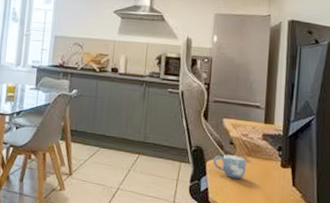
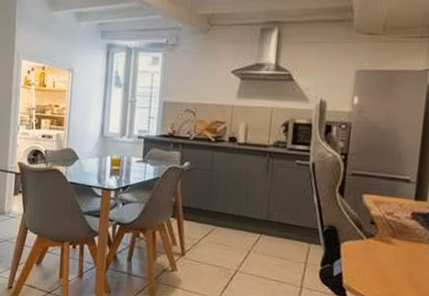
mug: present [213,154,247,180] -> none [348,234,391,264]

